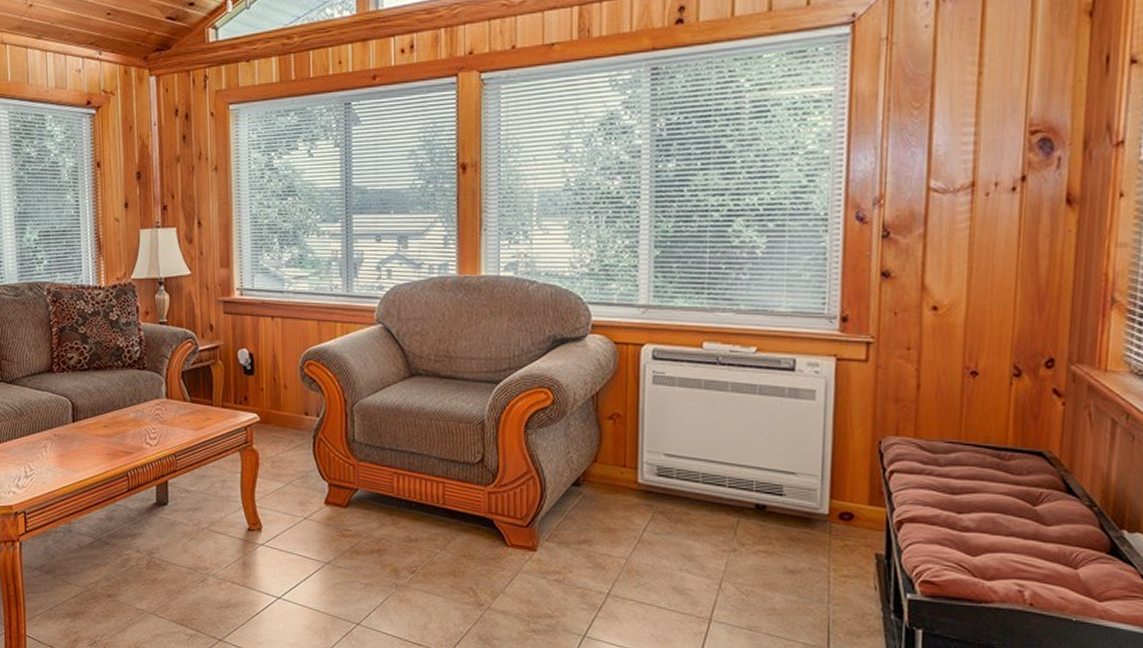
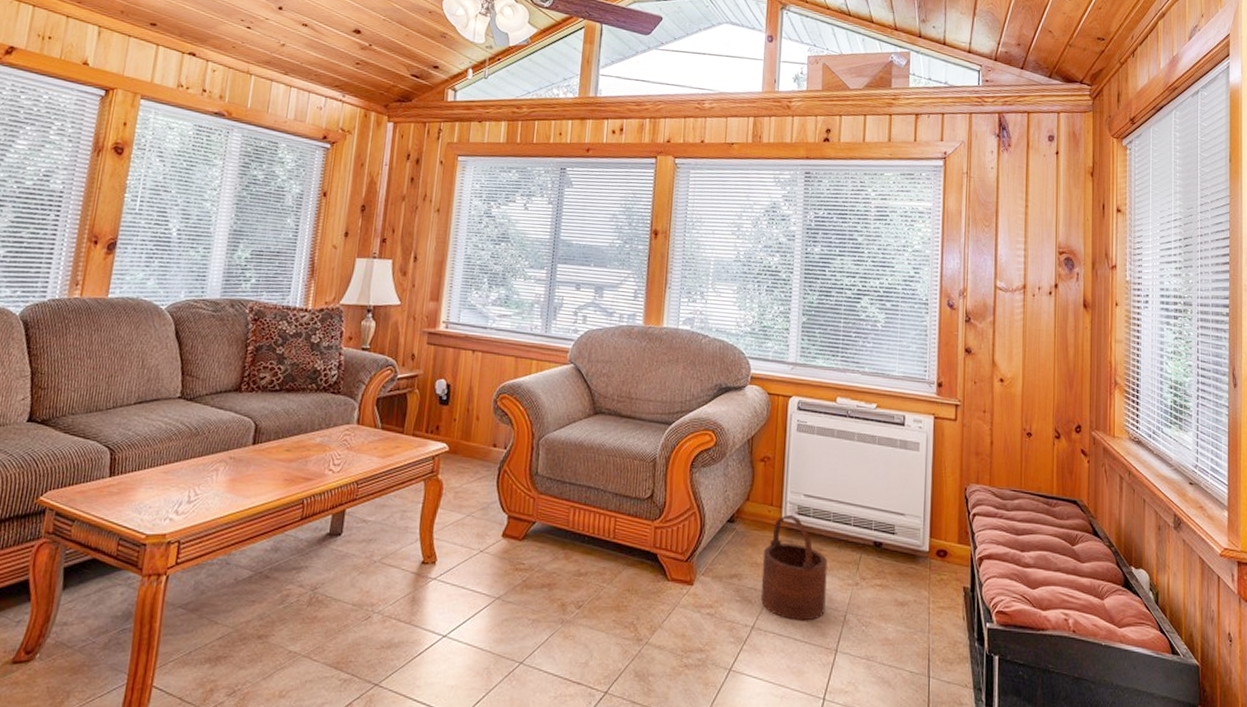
wooden bucket: none [616,476,697,589] -> present [760,514,828,621]

